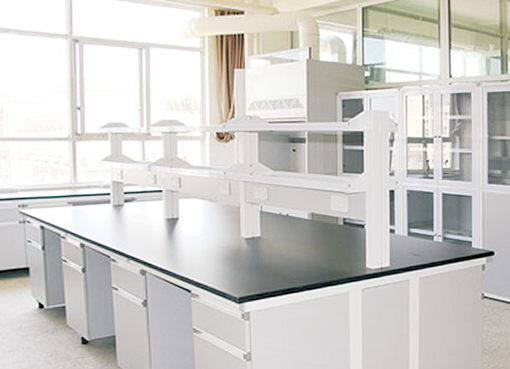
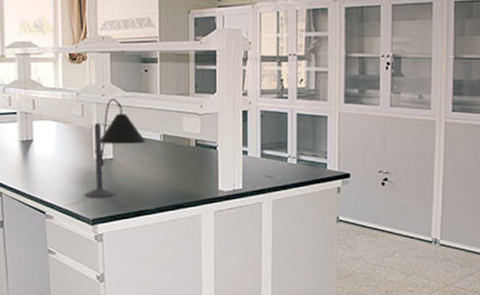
desk lamp: none [231,177,294,277] -> present [84,98,146,198]

